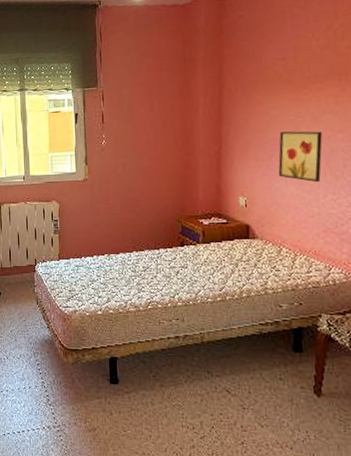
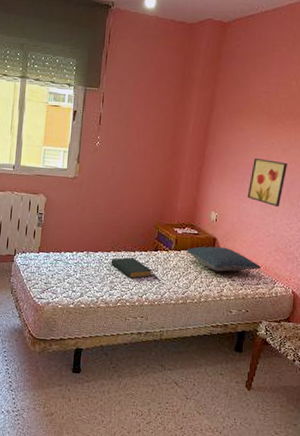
hardback book: none [134,255,181,278] -> present [110,257,152,279]
pillow: none [216,235,310,262] -> present [186,246,262,272]

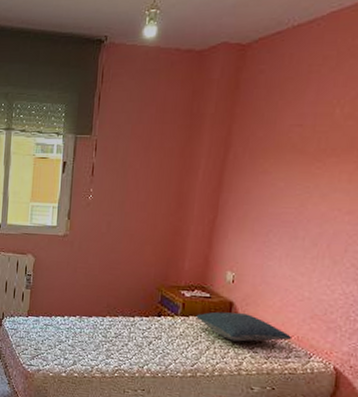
hardback book: present [110,257,152,279] -> none [106,322,155,347]
wall art: present [247,158,287,208] -> none [273,207,328,266]

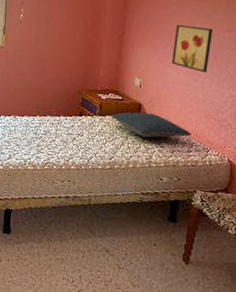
wall art: none [273,207,328,266] -> present [171,25,213,73]

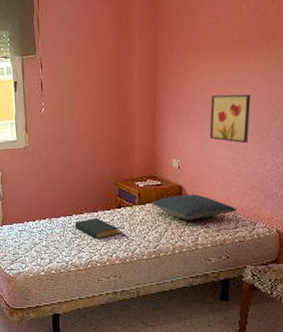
hardback book: none [37,121,78,143] -> present [74,217,119,239]

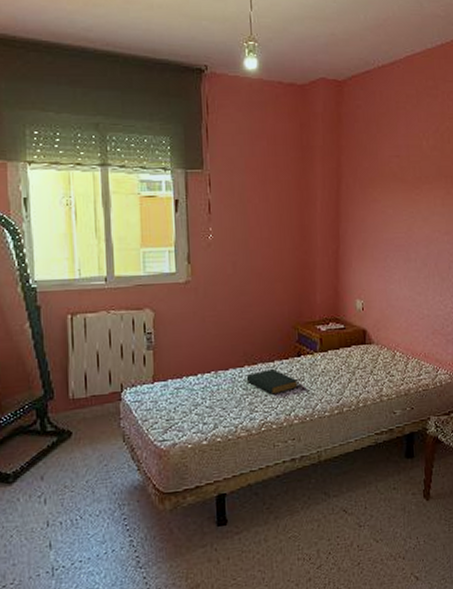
pillow: present [151,194,237,220] -> none [334,339,421,369]
wall art: present [209,94,251,144] -> none [392,231,432,284]

